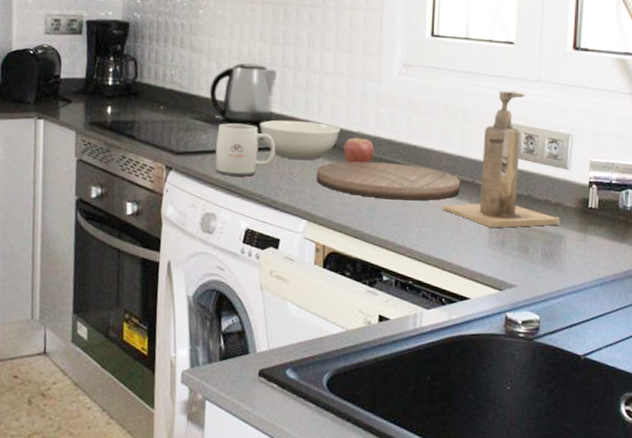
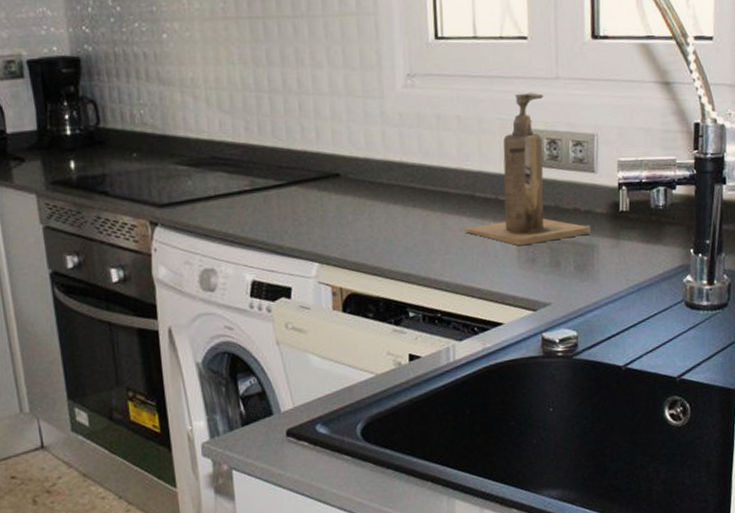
kettle: present [209,62,276,134] -> none [188,91,265,172]
mug: present [215,123,276,177] -> none [203,163,275,225]
bowl: present [260,120,340,160] -> none [252,152,344,197]
cutting board: present [316,161,460,201] -> none [323,187,482,229]
fruit: present [343,131,374,163] -> none [350,156,385,193]

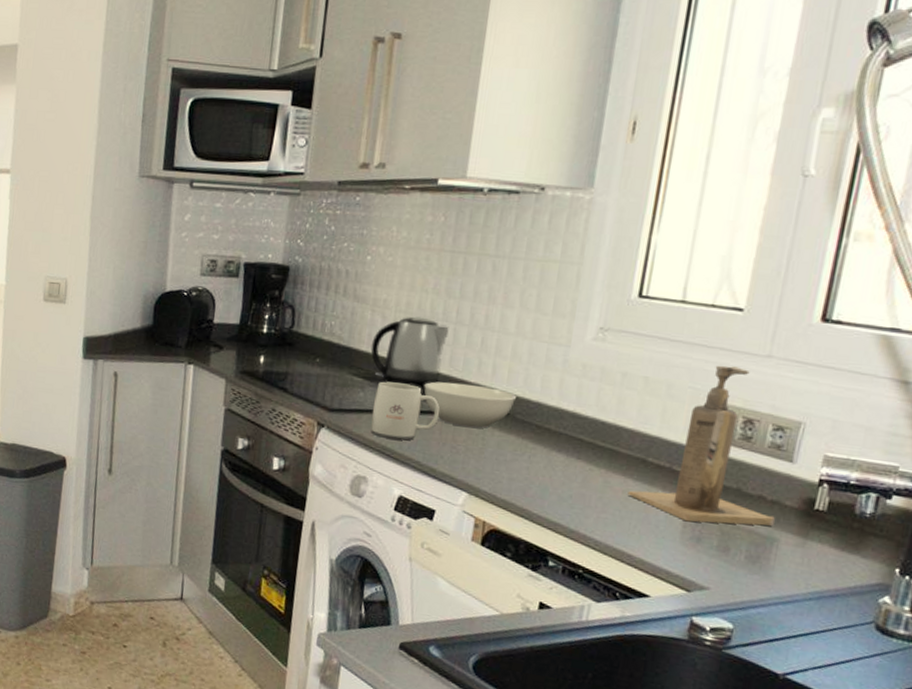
kettle: none [188,91,265,172] -> present [370,316,448,395]
mug: none [203,163,275,225] -> present [370,381,440,441]
bowl: none [252,152,344,197] -> present [424,381,516,428]

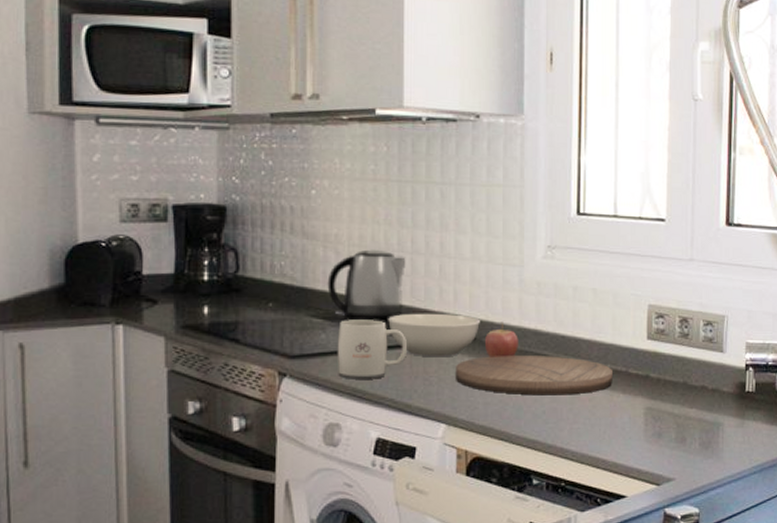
cutting board: none [482,432,654,484] -> present [454,354,612,396]
fruit: none [517,400,554,437] -> present [484,321,518,357]
soap dispenser: present [627,365,775,526] -> none [594,271,717,420]

